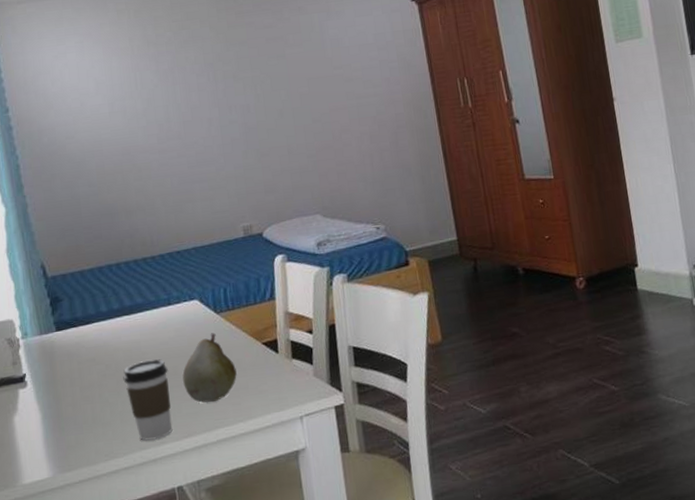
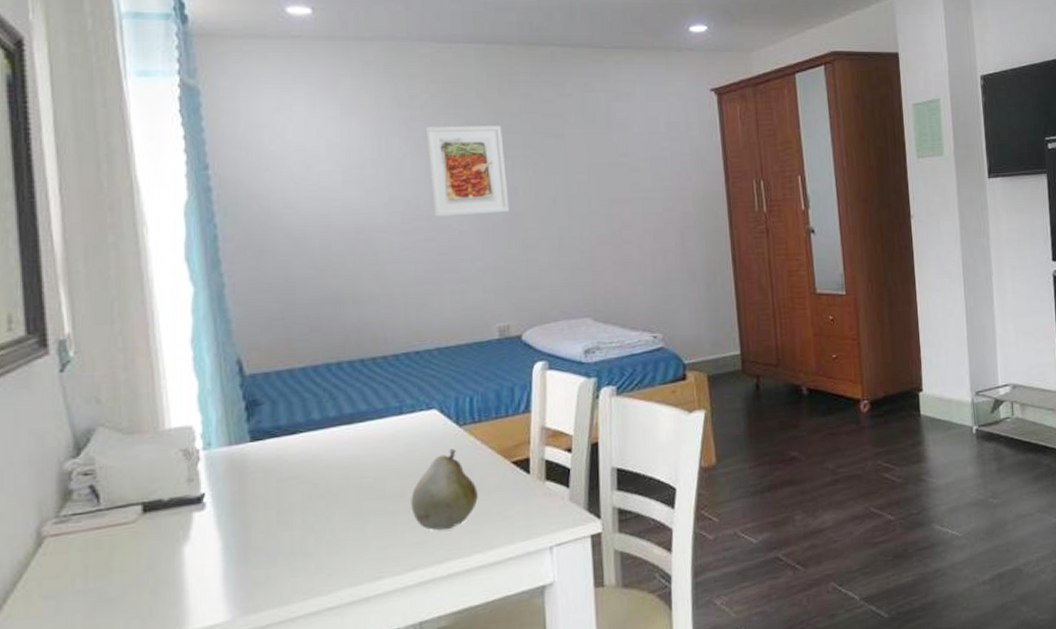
coffee cup: present [123,359,173,441] -> none [334,478,394,576]
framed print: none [170,52,244,136] -> present [425,126,509,217]

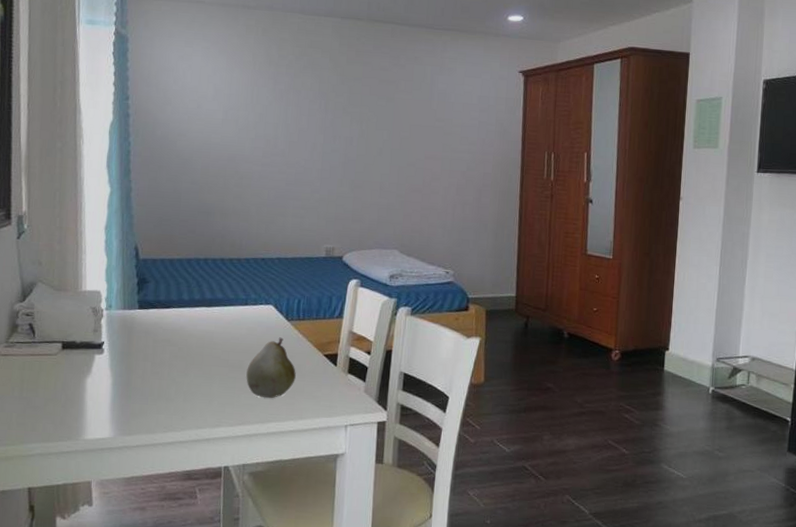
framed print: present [425,126,509,217] -> none [287,82,346,158]

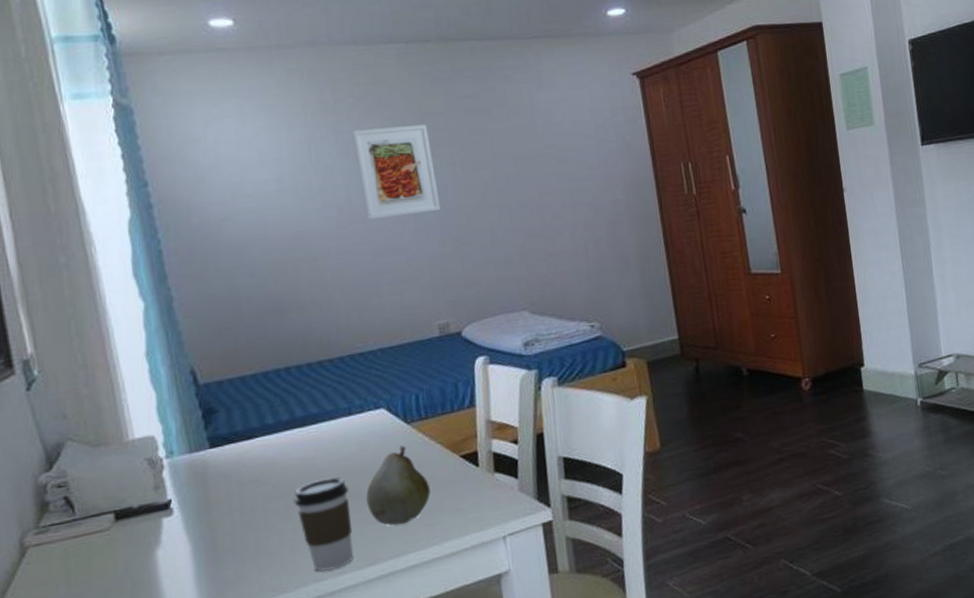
coffee cup: none [192,350,235,423] -> present [293,477,354,572]
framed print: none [287,82,346,158] -> present [352,124,441,220]

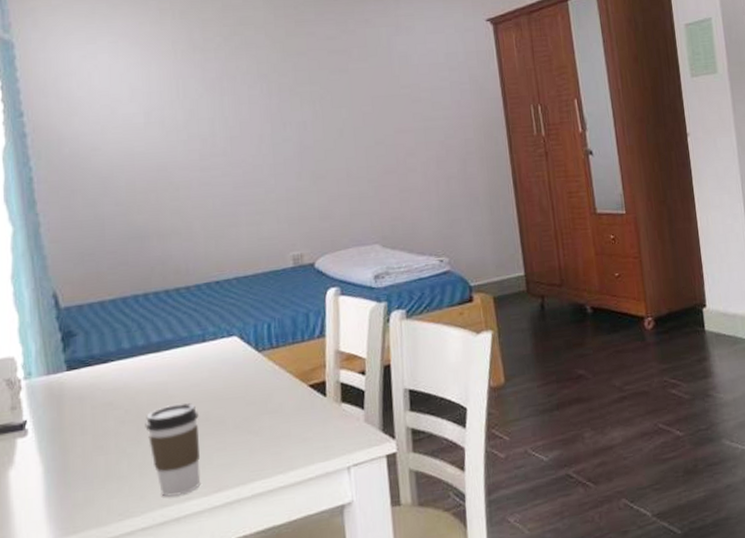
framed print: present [352,124,441,220] -> none [219,64,299,153]
fruit: present [366,445,431,526] -> none [215,373,278,453]

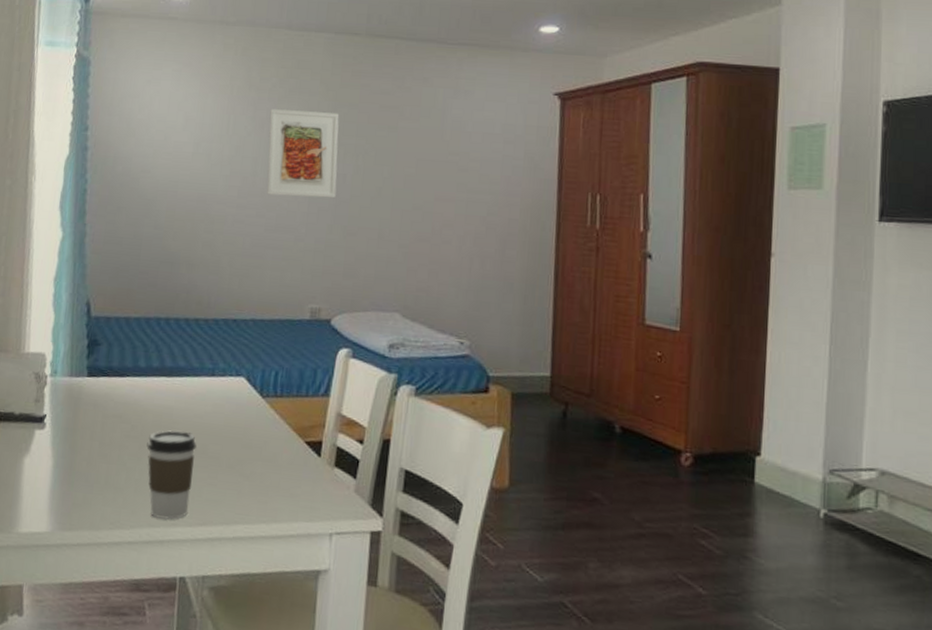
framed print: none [219,64,299,153] -> present [267,109,340,199]

